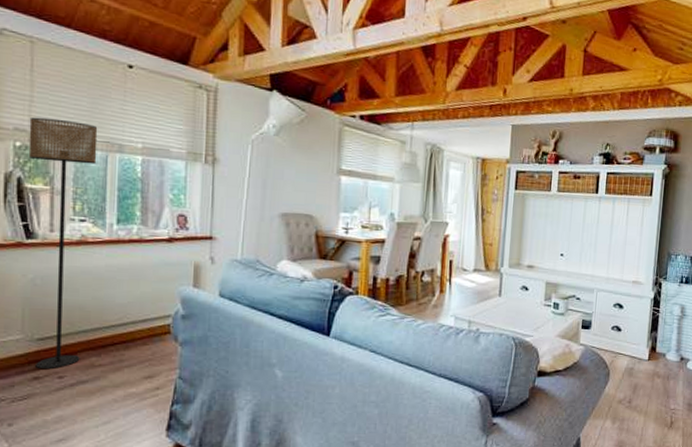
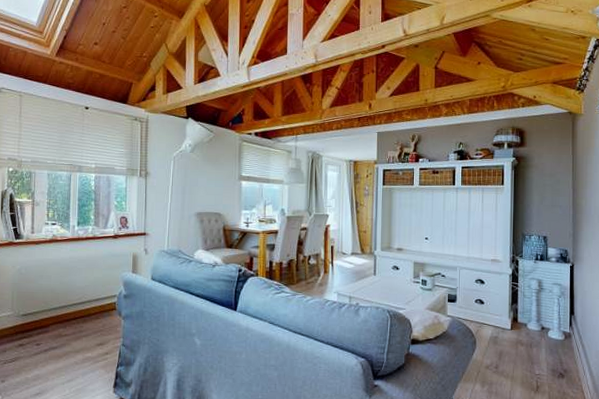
floor lamp: present [28,117,98,370] -> none [17,149,64,339]

